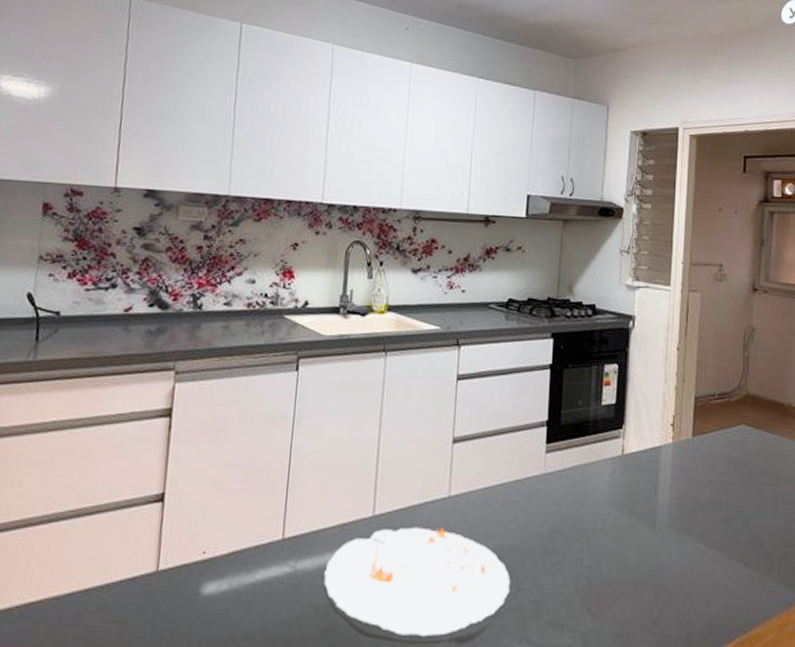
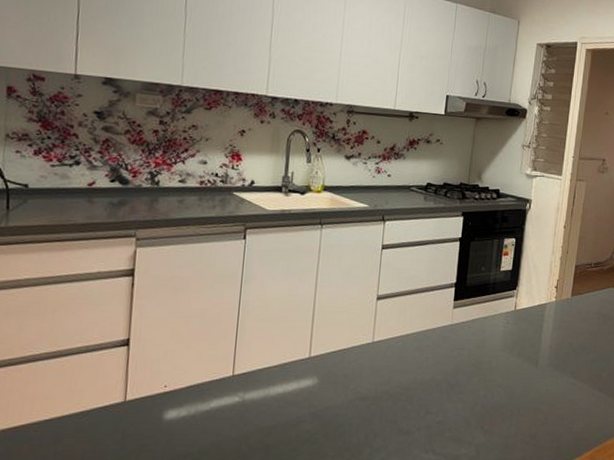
plate: present [324,527,511,637] -> none [267,366,421,450]

